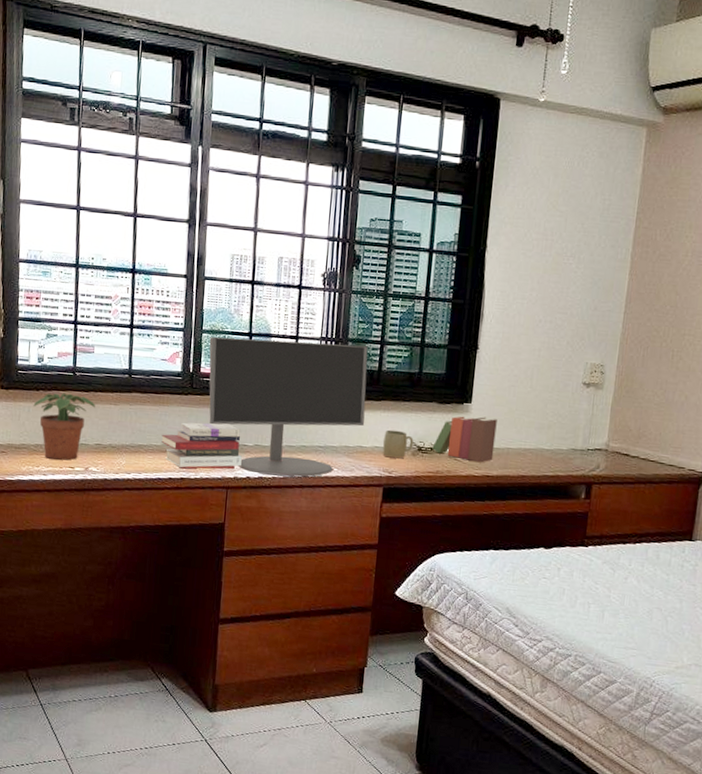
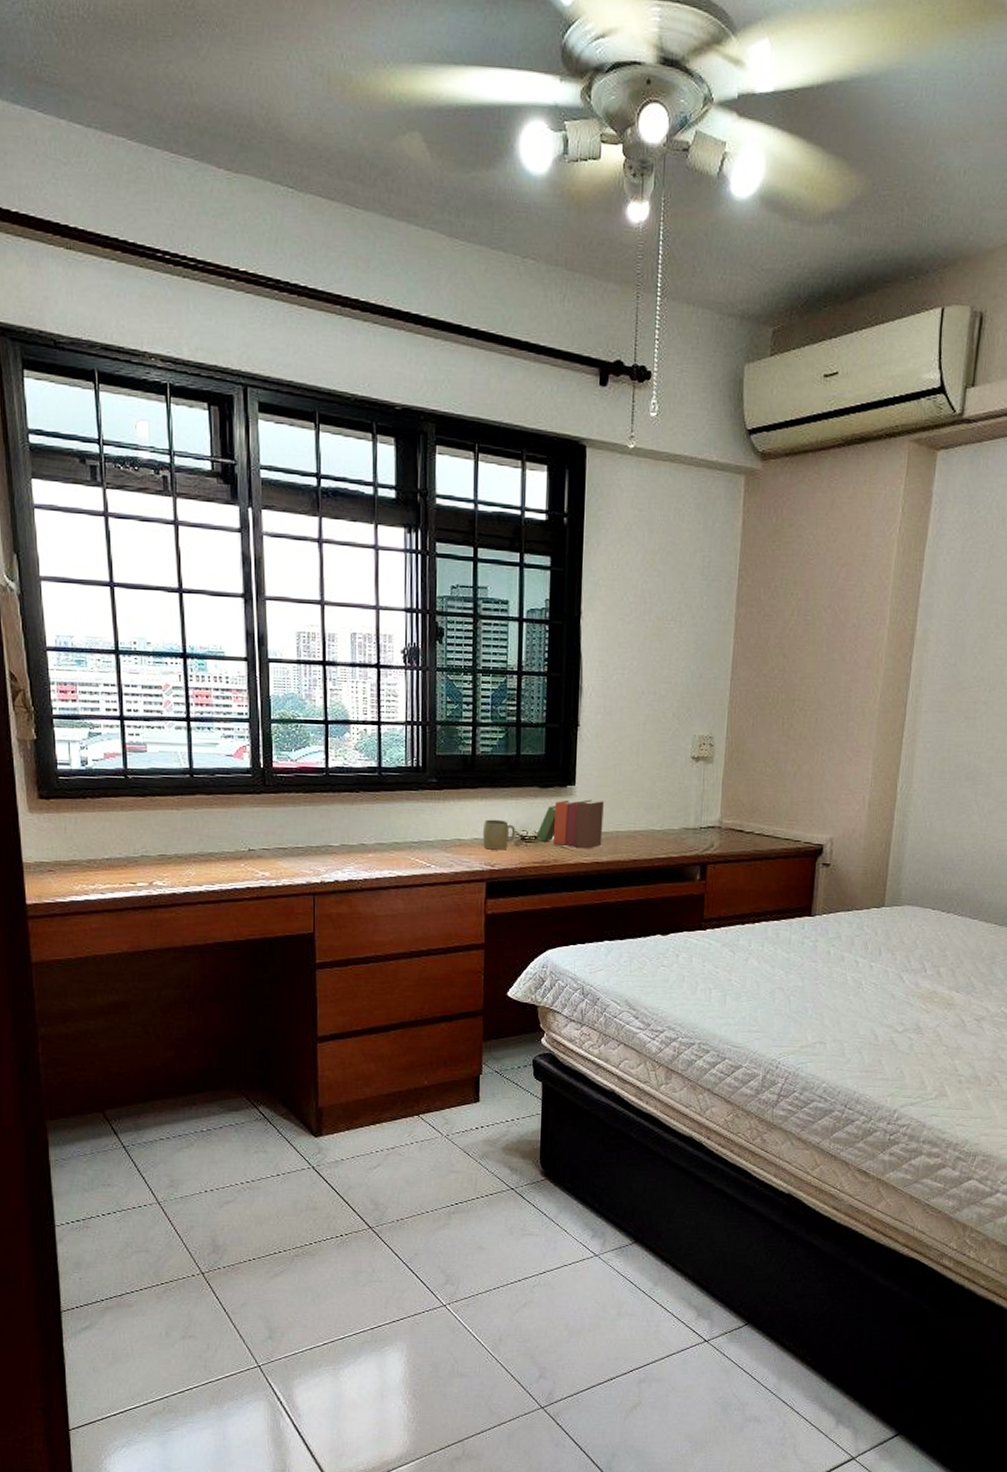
potted plant: present [33,393,95,461] -> none [81,799,154,876]
books: present [161,422,242,470] -> none [234,823,328,876]
computer monitor: present [209,336,368,477] -> none [280,726,462,878]

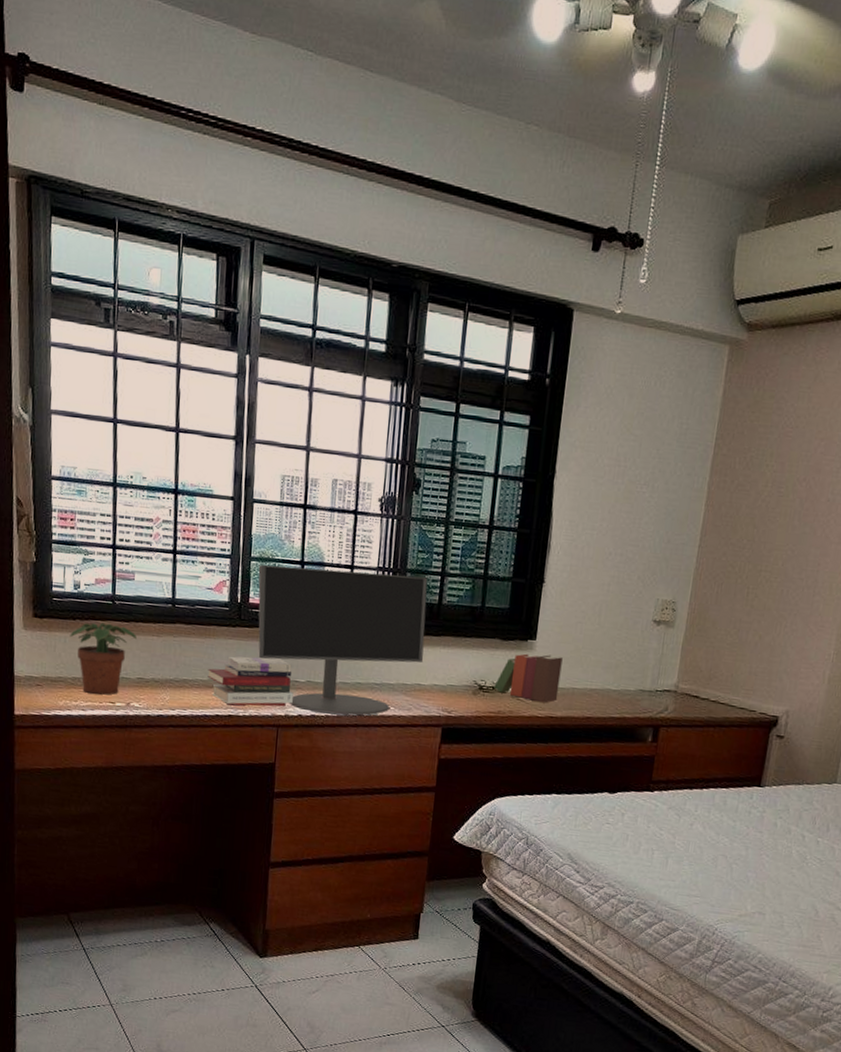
potted plant: none [81,799,154,876] -> present [70,622,137,695]
books: none [234,823,328,876] -> present [207,656,293,707]
computer monitor: none [280,726,462,878] -> present [258,564,428,716]
mug: present [482,819,516,850] -> none [442,667,475,698]

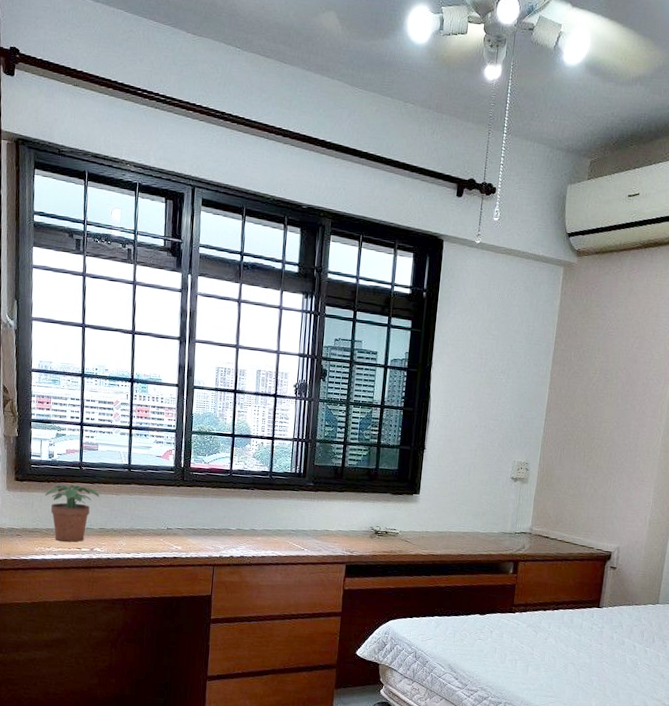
books: present [207,656,293,707] -> none [157,509,226,550]
computer monitor: present [258,564,428,716] -> none [197,437,333,556]
books: present [494,653,563,703] -> none [387,505,441,544]

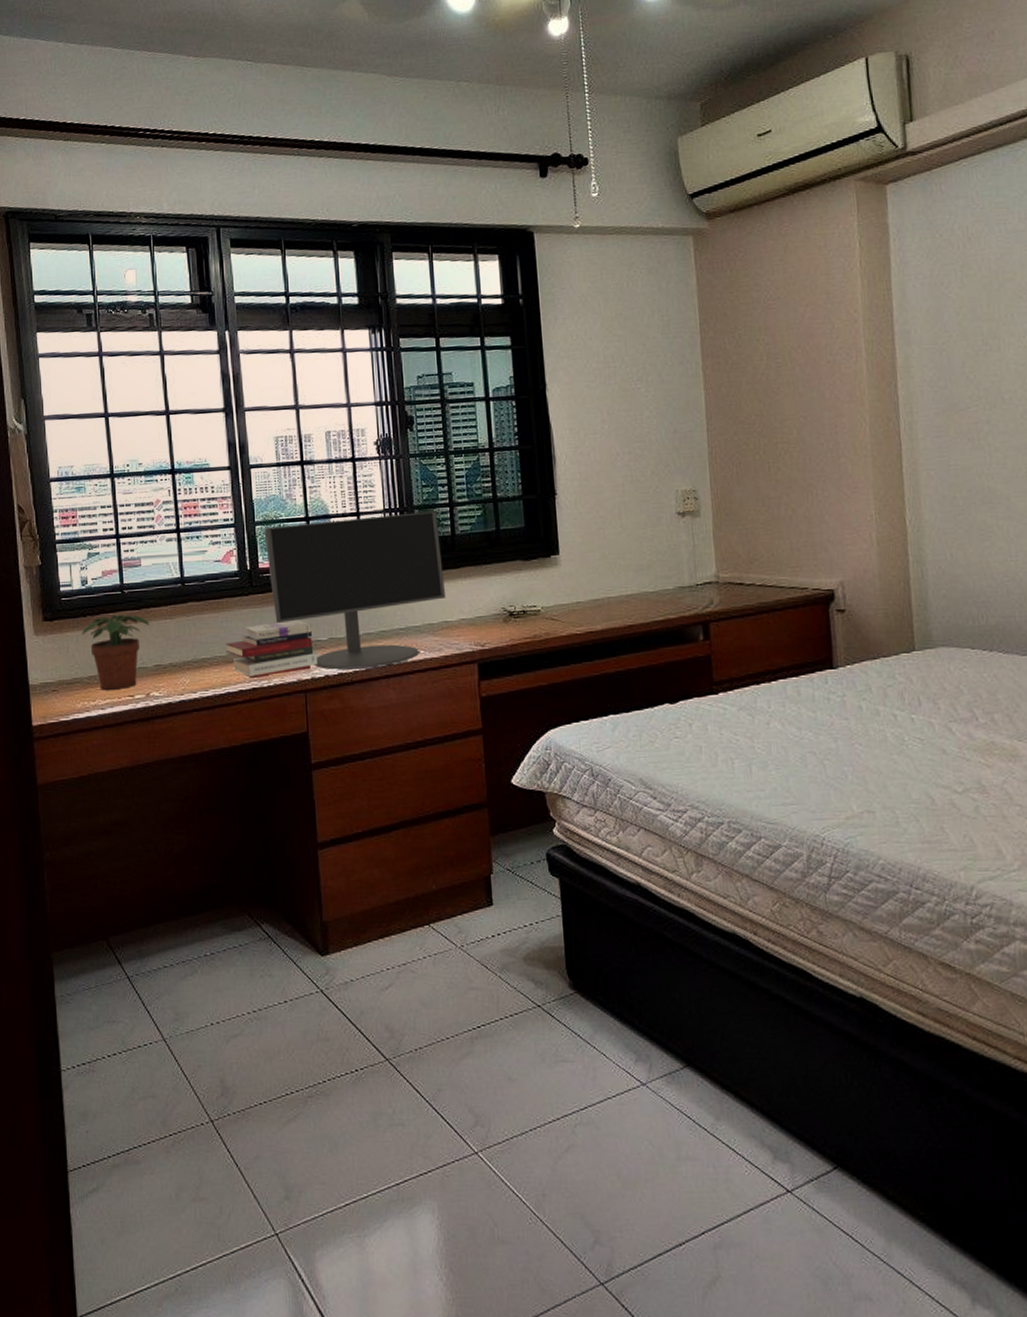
books: none [157,509,226,550] -> present [226,620,317,678]
computer monitor: none [197,437,333,556] -> present [263,511,447,670]

